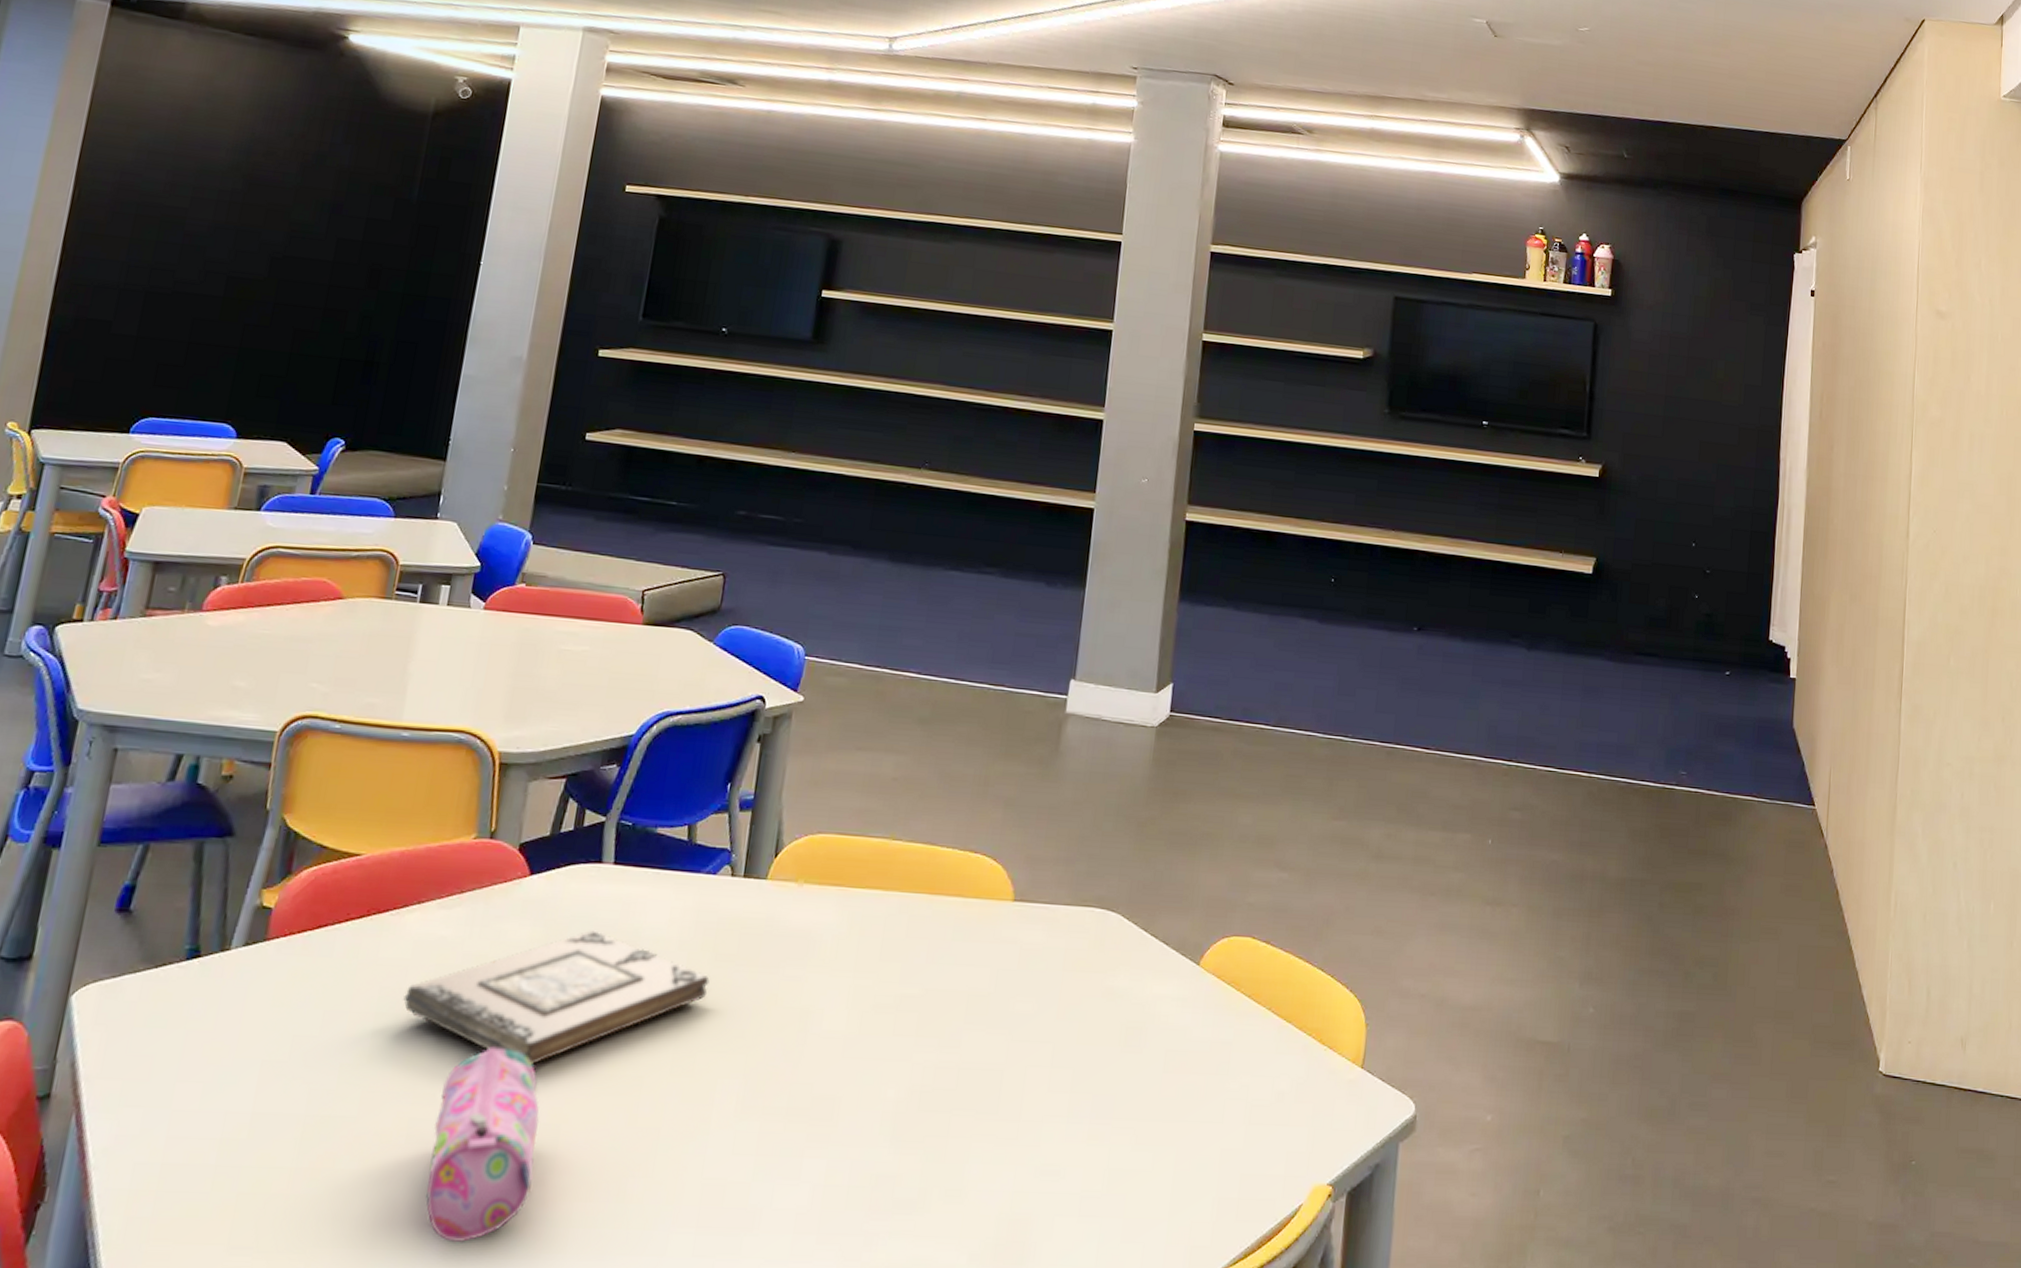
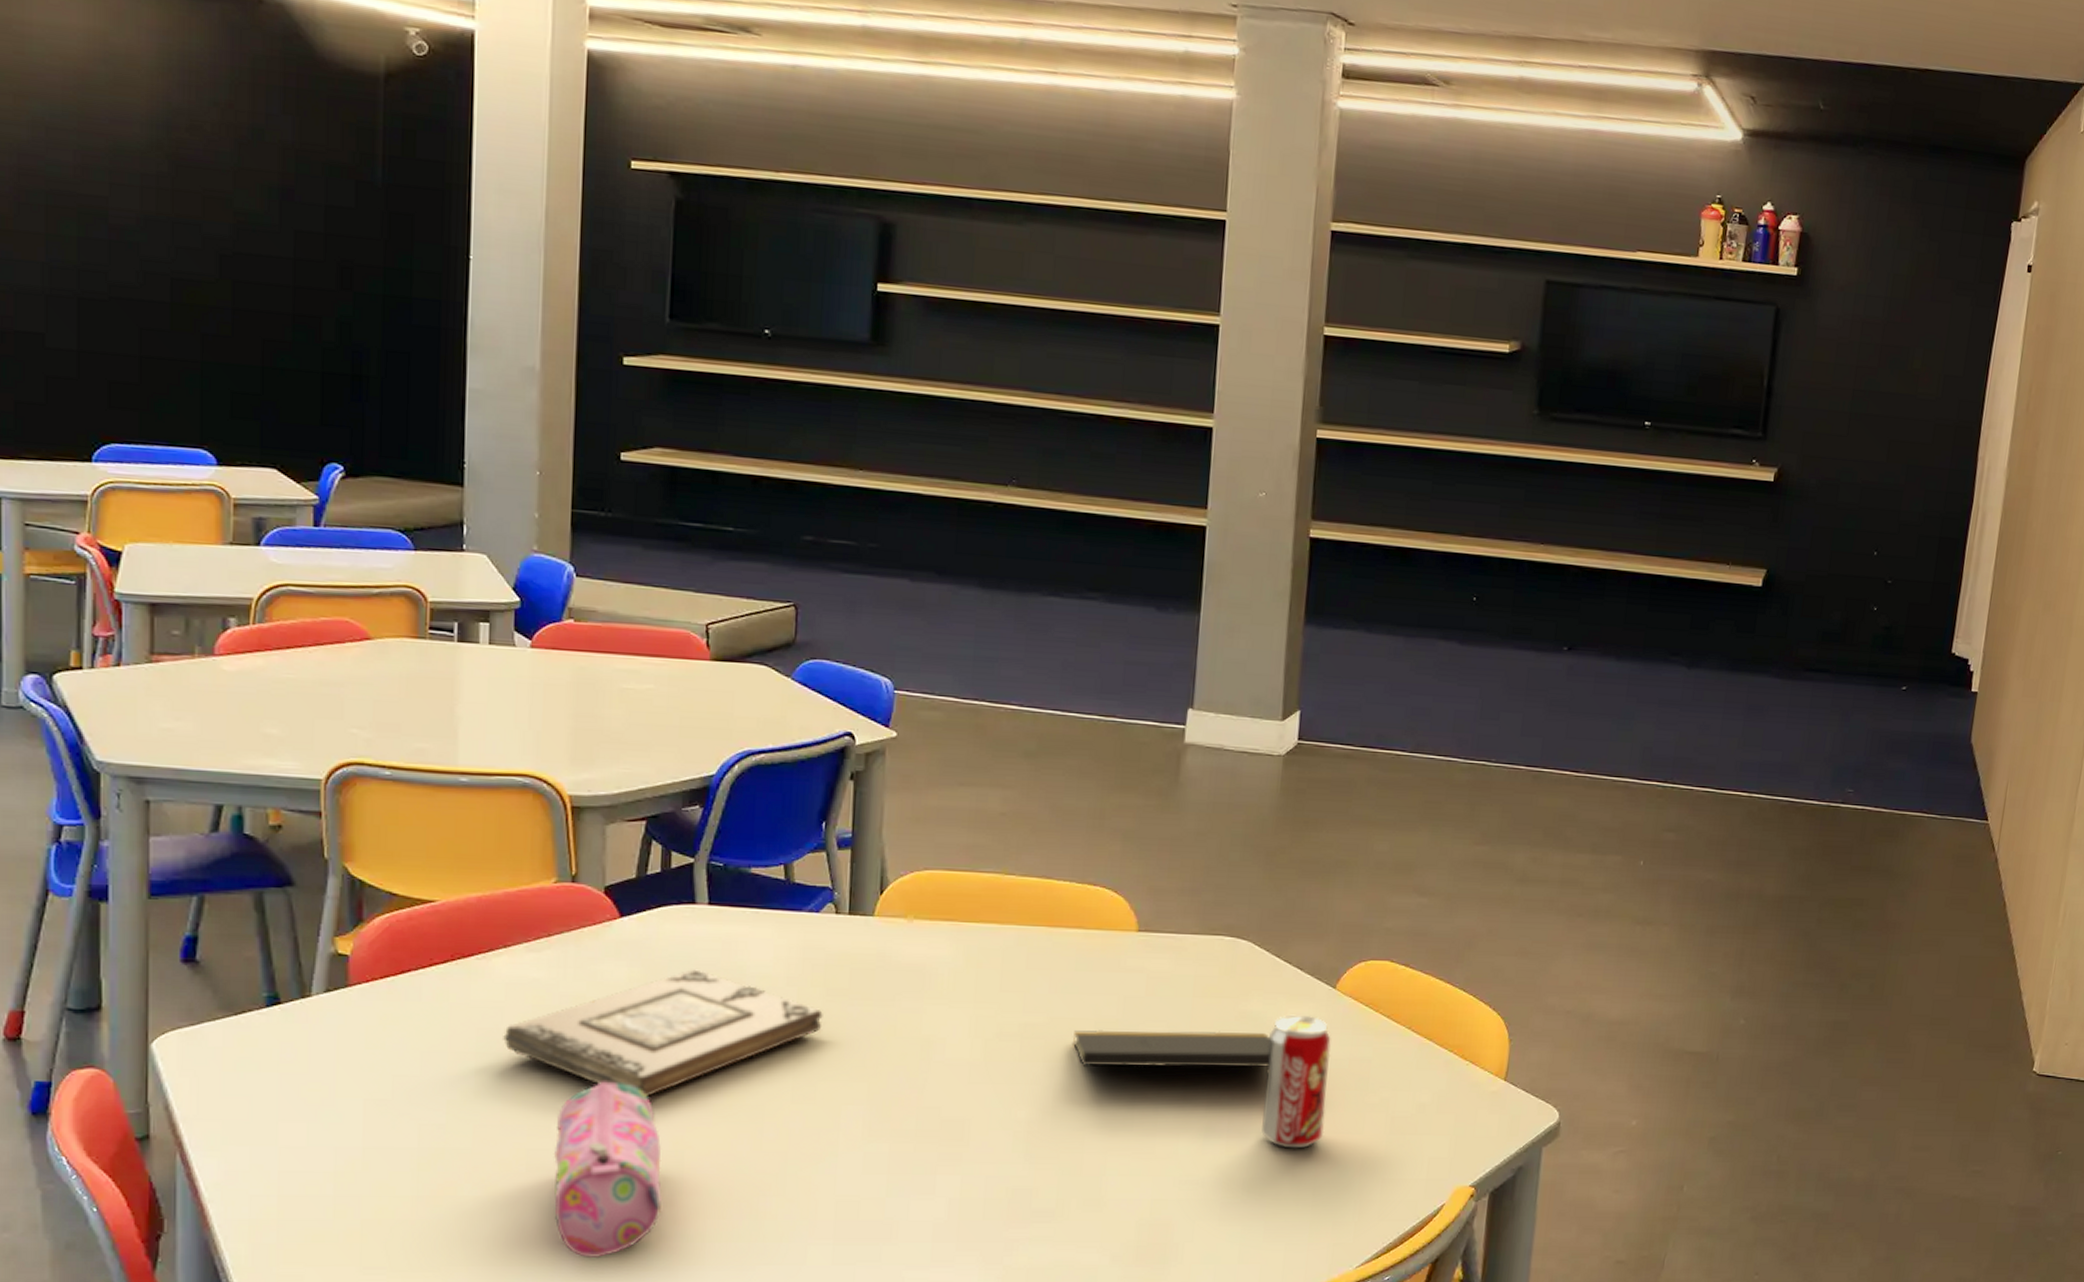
notepad: none [945,1003,1136,1049] -> present [1073,1029,1271,1068]
beverage can: none [1123,991,1194,1138] -> present [1261,1014,1331,1149]

